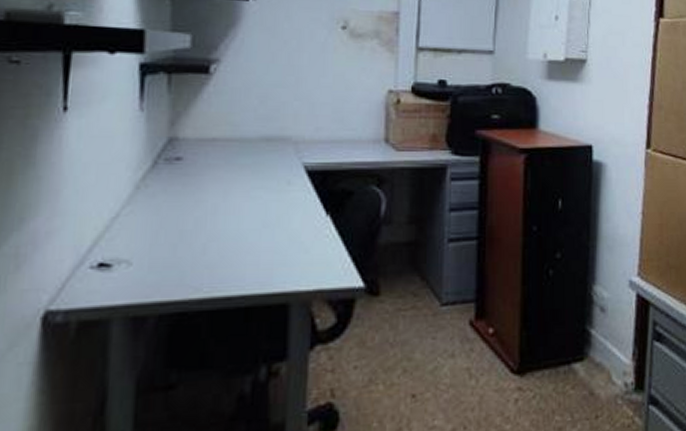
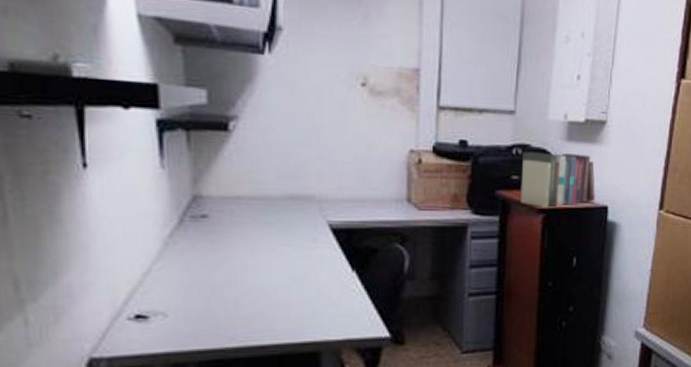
books: none [501,91,579,147] -> present [520,152,595,208]

